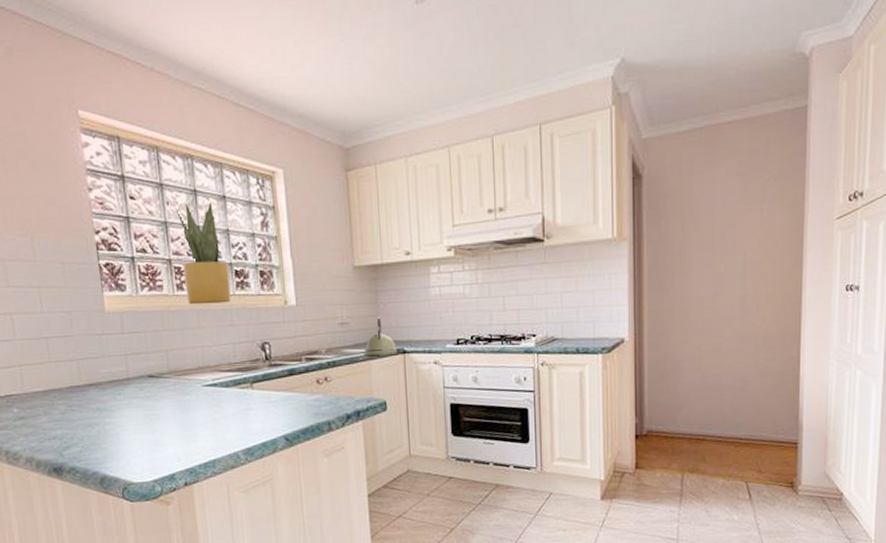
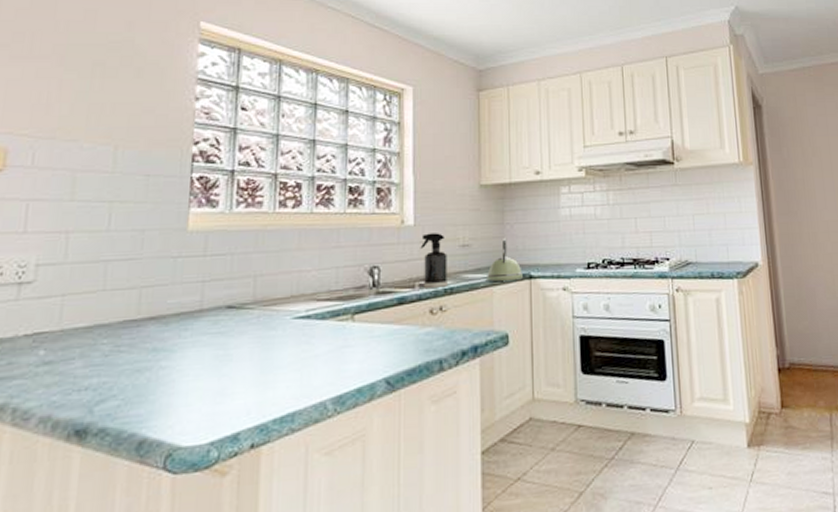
planter: present [173,202,231,305] -> none [289,115,343,224]
spray bottle: none [303,312,330,361] -> present [420,233,447,288]

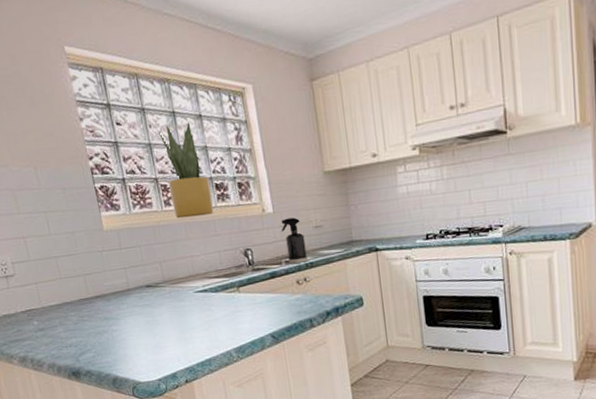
planter: none [289,115,343,224] -> present [155,122,214,219]
kettle: present [487,237,524,282] -> none [339,217,371,256]

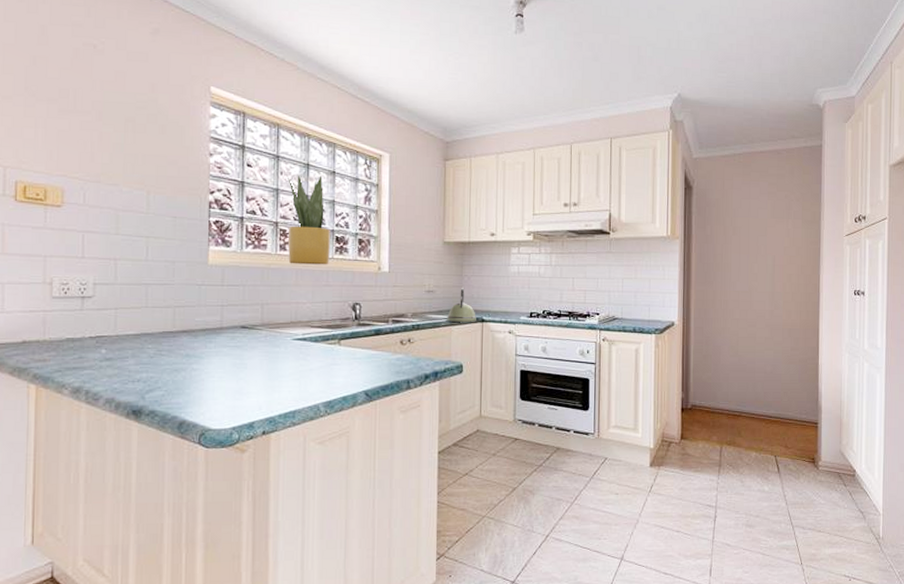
spray bottle: present [281,217,308,264] -> none [393,279,415,324]
kettle: none [339,217,371,256] -> present [447,287,477,323]

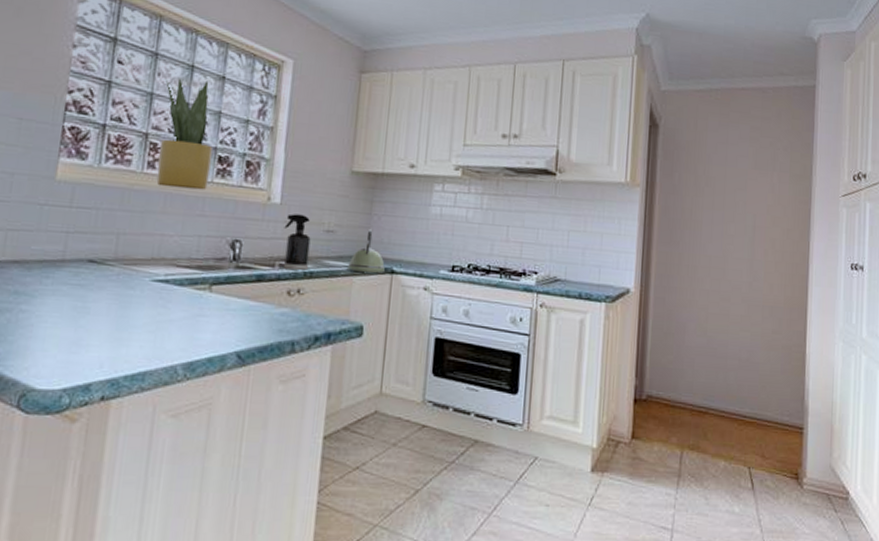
spray bottle: none [393,279,415,324] -> present [283,213,311,270]

